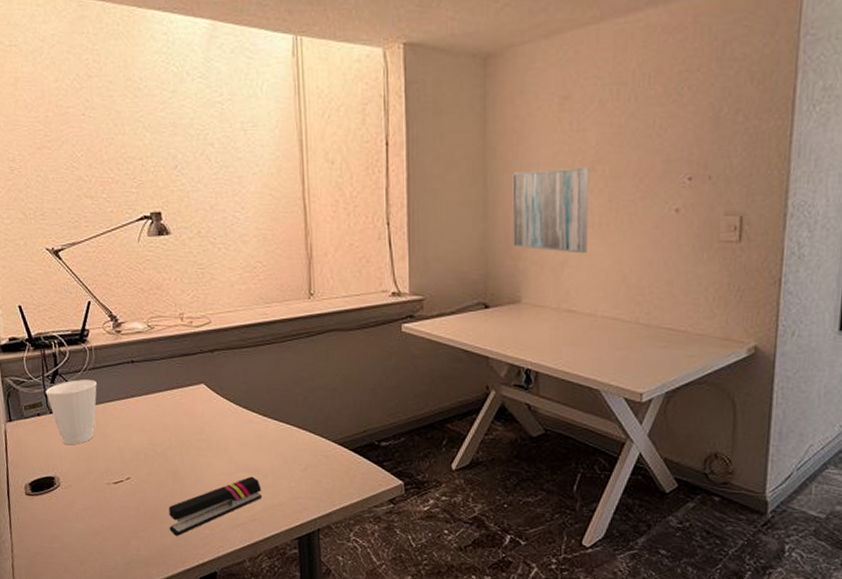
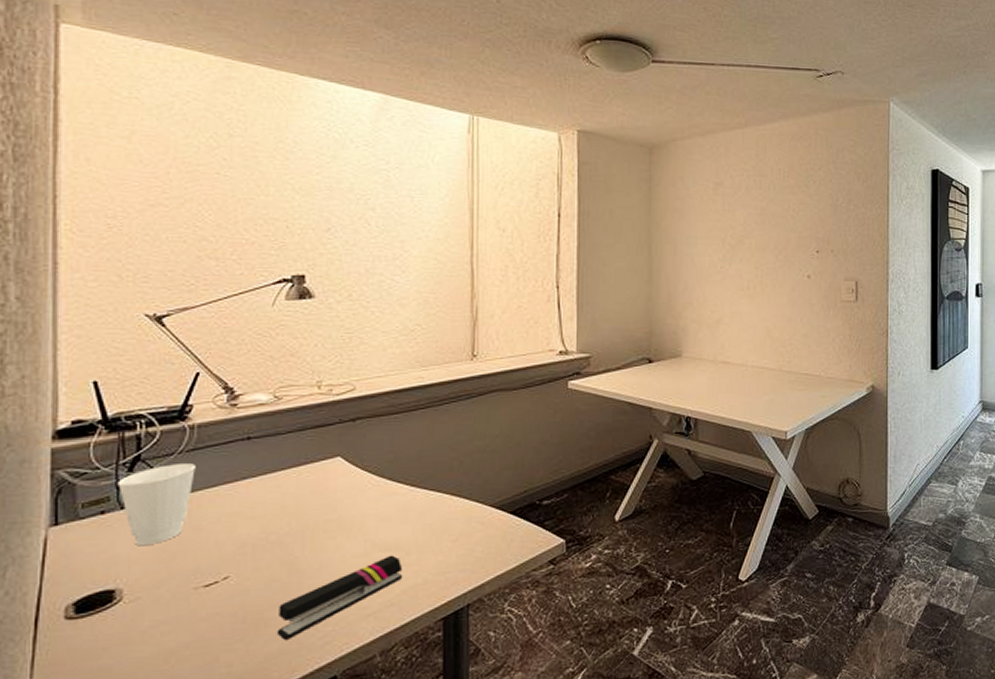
wall art: present [512,167,589,254] -> none [673,240,739,313]

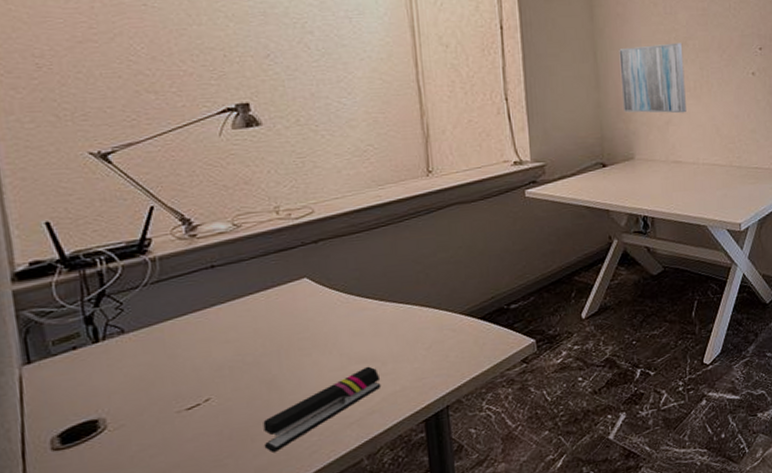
cup: present [117,463,196,547] -> none [85,295,163,378]
wall art: none [673,240,739,313] -> present [619,42,686,114]

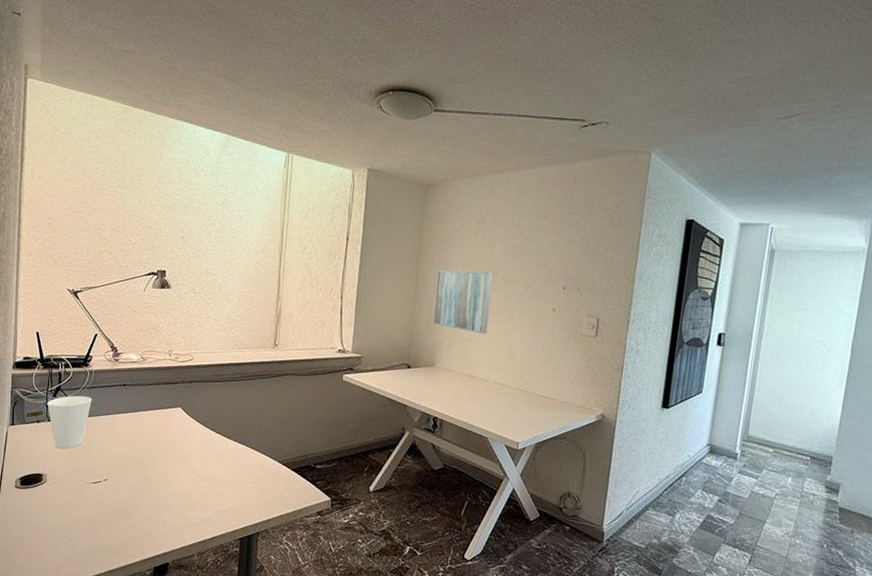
cup: none [85,295,163,378] -> present [47,395,92,449]
stapler: present [263,366,381,452] -> none [134,485,216,531]

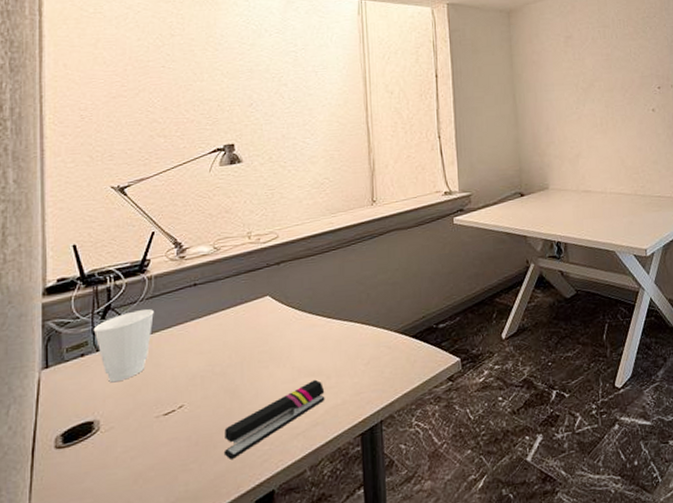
stapler: none [134,485,216,531] -> present [223,379,325,459]
wall art: present [433,269,494,335] -> none [535,84,594,147]

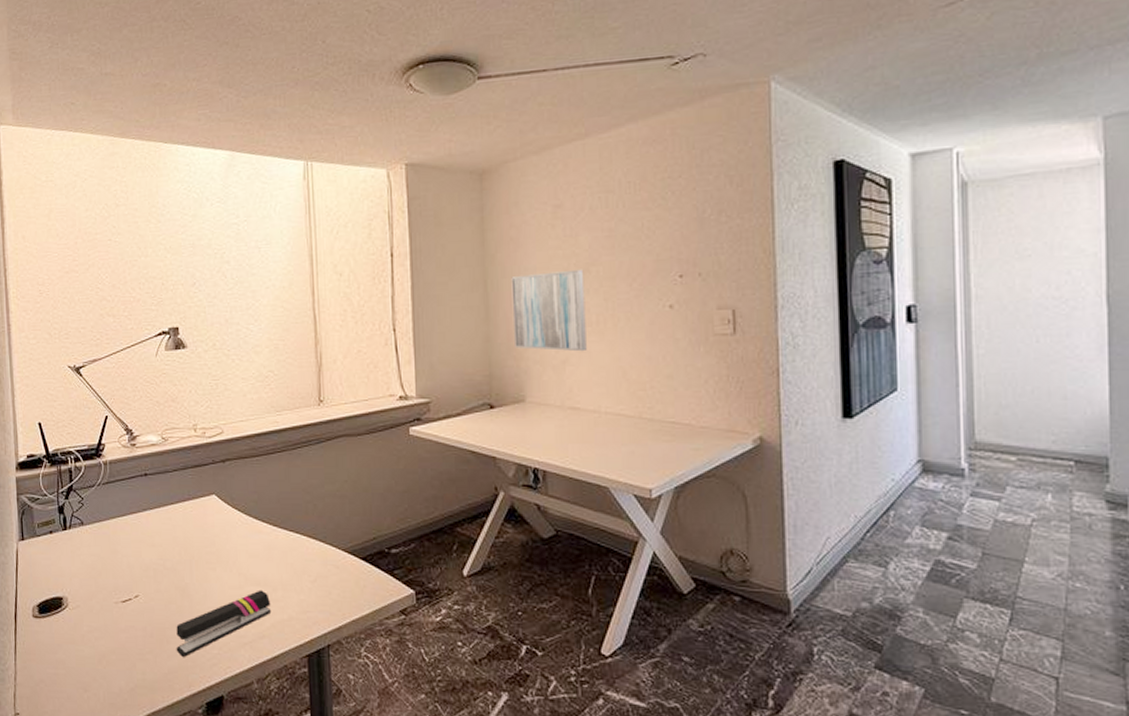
cup: present [93,309,154,383] -> none [59,495,110,563]
wall art: none [535,84,594,147] -> present [511,269,587,352]

